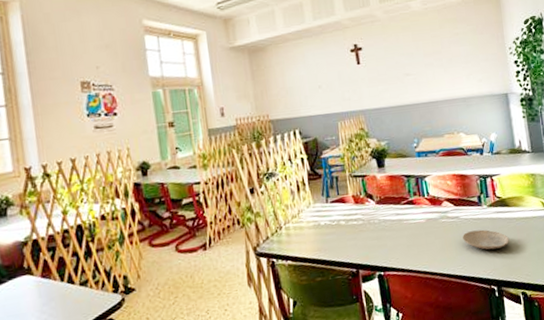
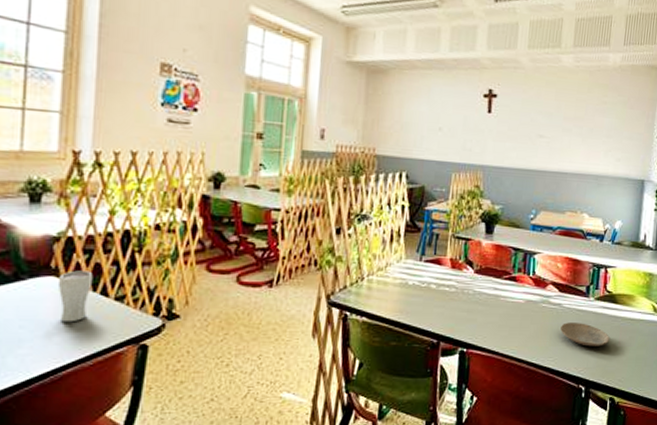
drinking glass: none [32,265,60,312] -> present [59,270,94,323]

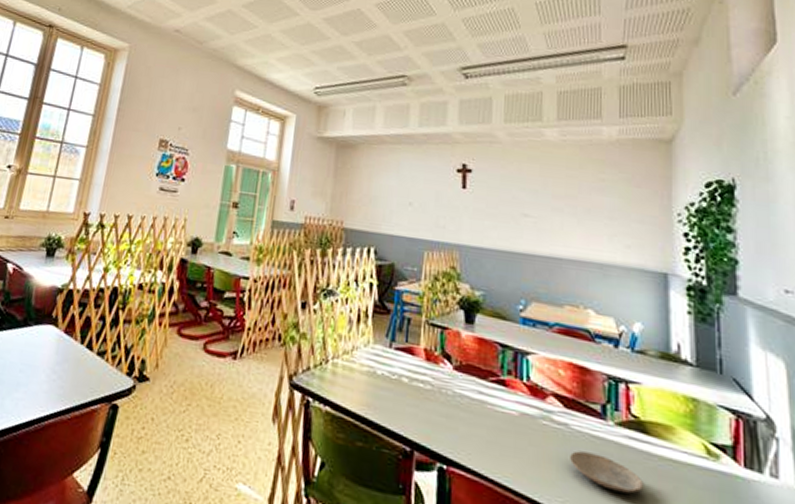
drinking glass: present [59,270,94,323] -> none [52,321,84,373]

